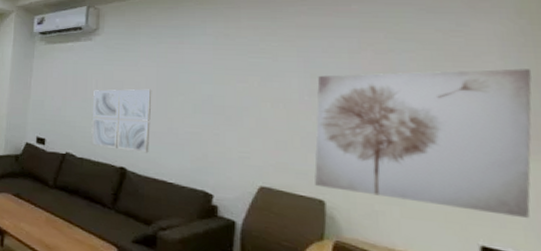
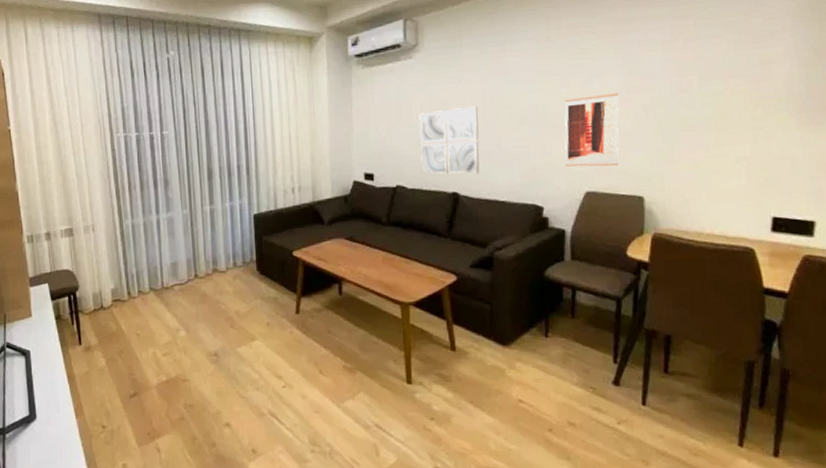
wall art: none [238,93,300,166] -> present [564,93,619,167]
wall art: present [314,68,532,219] -> none [634,43,816,186]

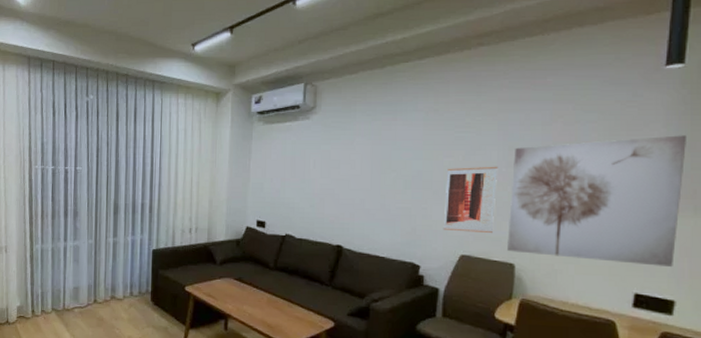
wall art: present [419,105,480,175] -> none [309,167,367,230]
wall art: none [634,43,816,186] -> present [507,135,686,268]

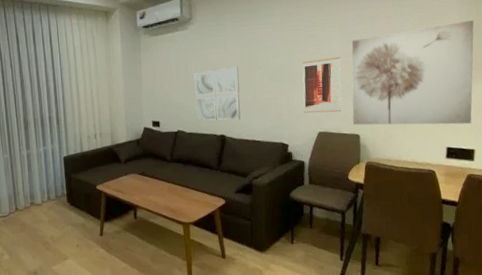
wall art: none [309,167,367,230] -> present [194,67,241,121]

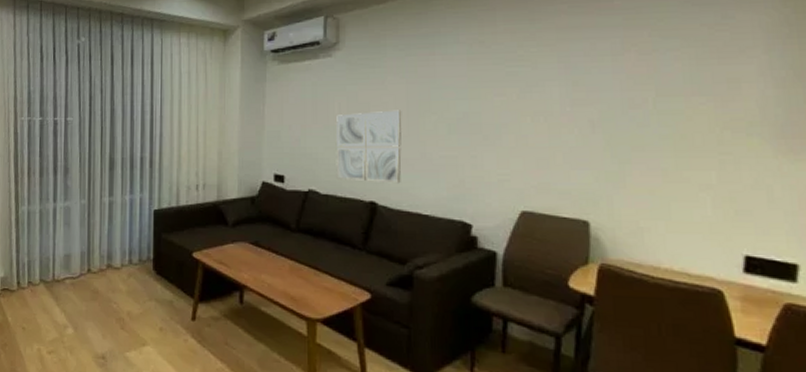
wall art: present [302,56,342,113] -> none [497,105,562,185]
wall art: present [352,20,474,125] -> none [578,62,796,223]

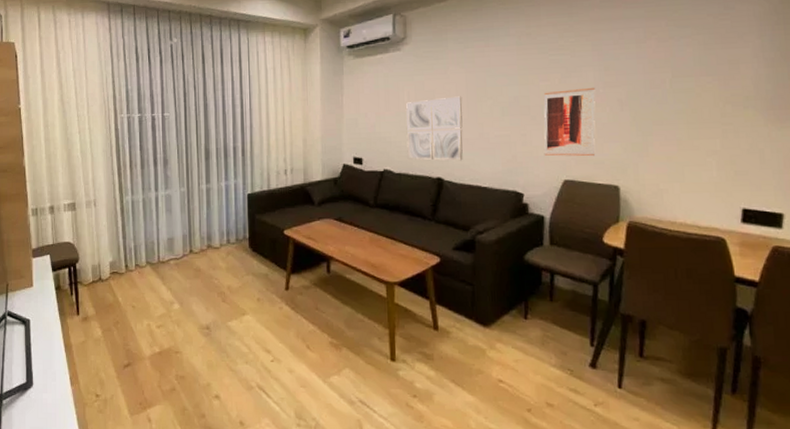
wall art: none [497,105,562,185] -> present [544,87,596,157]

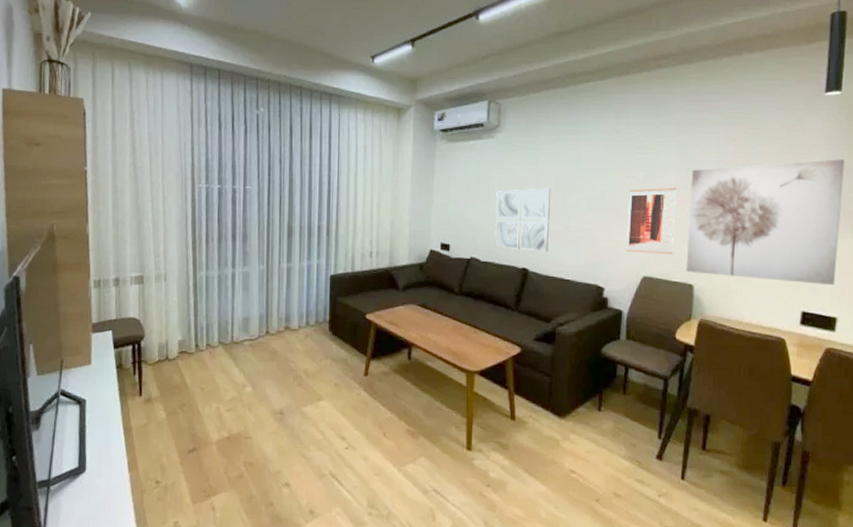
wall art: none [610,45,782,180] -> present [686,159,844,286]

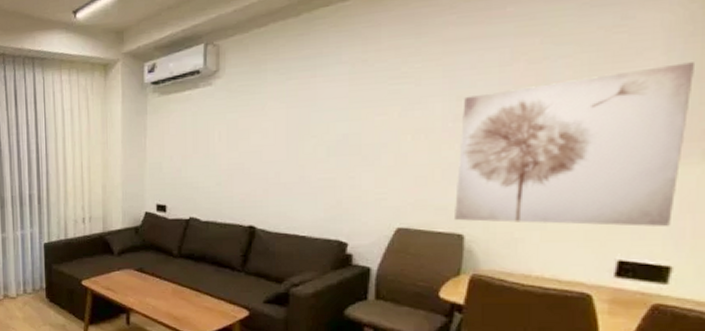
wall art: present [494,188,551,253] -> none [216,135,282,208]
wall art: present [626,187,677,255] -> none [375,121,443,202]

